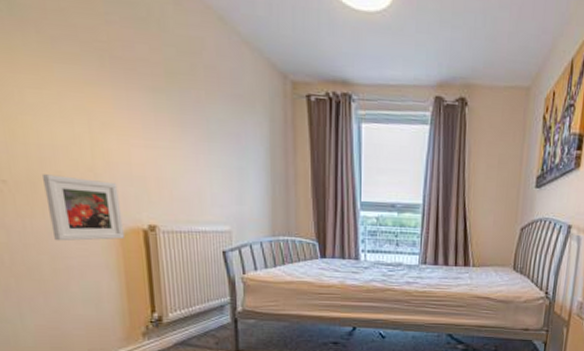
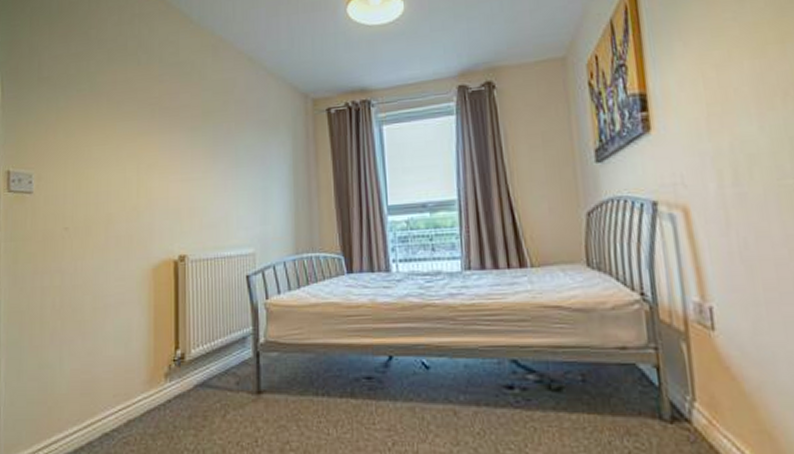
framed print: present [43,174,124,241] -> none [96,217,157,280]

